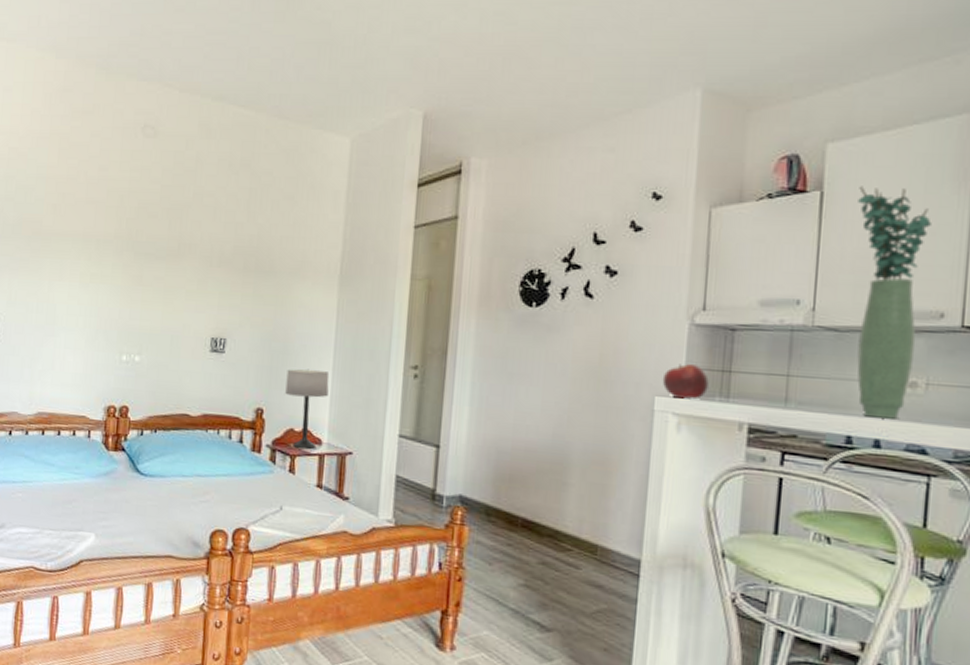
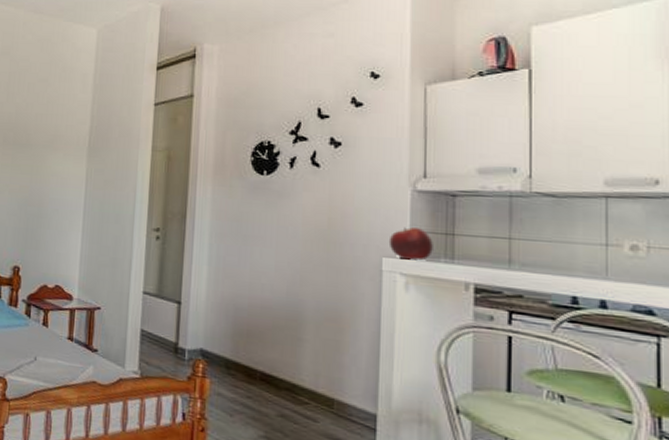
table lamp: present [285,369,329,450] -> none [39,230,79,304]
vase: present [857,186,932,419] -> none [565,64,638,281]

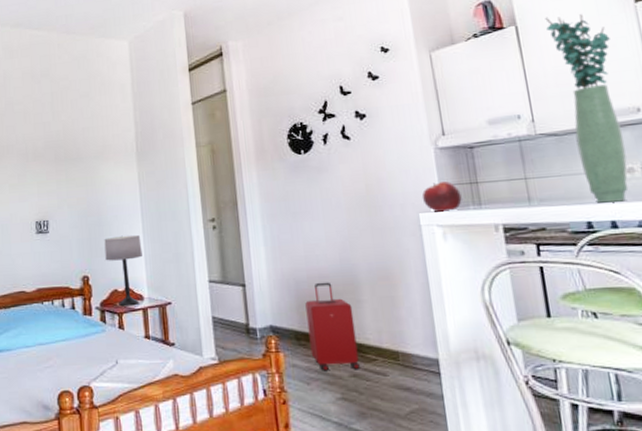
table lamp: none [39,230,79,304] -> present [104,235,142,307]
suitcase: none [239,312,292,411] -> present [305,282,360,371]
vase: none [565,64,638,281] -> present [545,14,629,203]

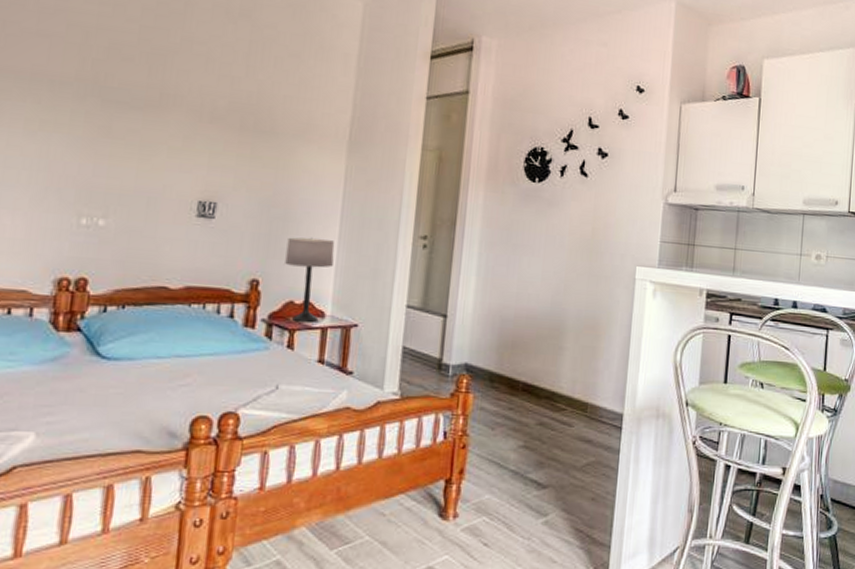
suitcase: present [305,282,360,371] -> none [502,323,554,419]
fruit: present [421,181,462,212] -> none [642,238,678,269]
vase: present [545,14,629,203] -> none [782,96,831,285]

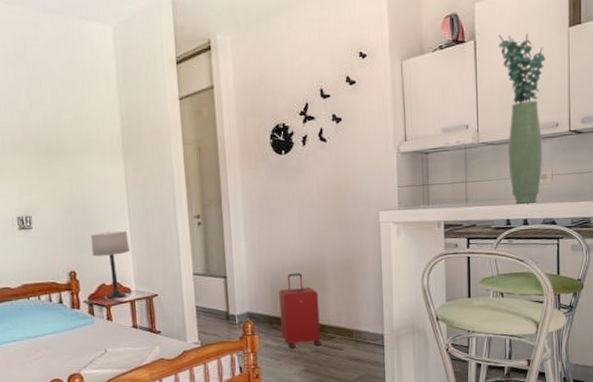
suitcase: none [502,323,554,419] -> present [279,272,321,349]
vase: none [782,96,831,285] -> present [498,34,546,204]

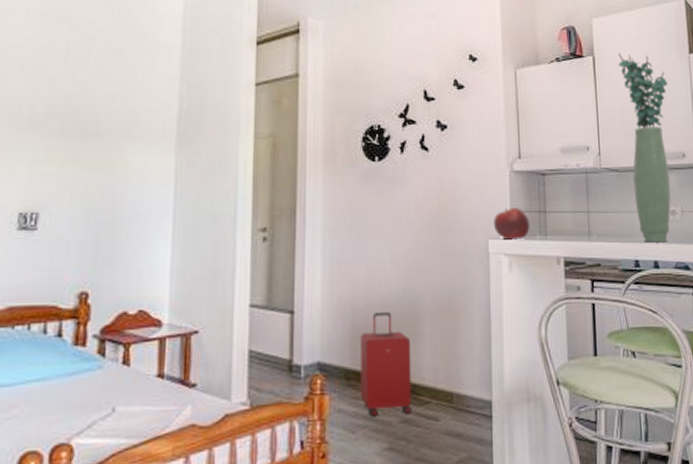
table lamp: present [91,231,130,300] -> none [116,241,169,335]
fruit: none [383,183,415,211] -> present [493,208,530,240]

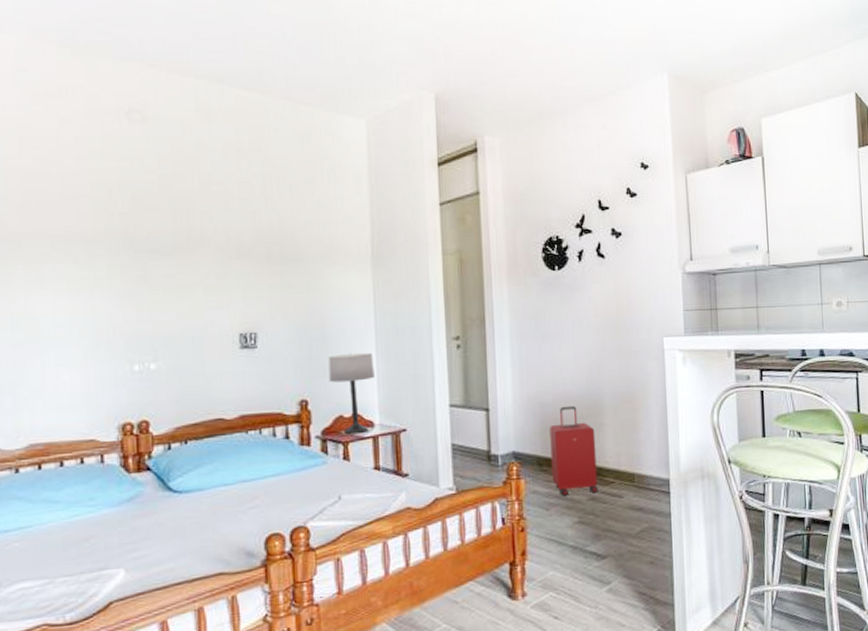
table lamp: none [116,241,169,335] -> present [328,353,374,435]
fruit: present [493,208,530,240] -> none [667,307,702,337]
vase: present [618,53,671,242] -> none [787,151,838,333]

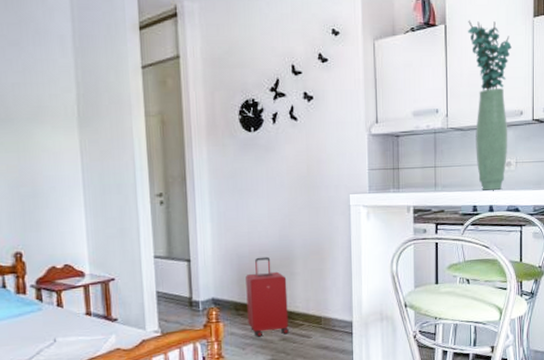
table lamp: present [328,353,374,435] -> none [40,209,84,284]
vase: none [787,151,838,333] -> present [468,20,512,191]

